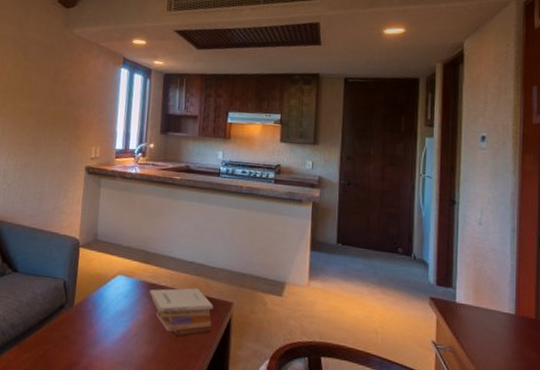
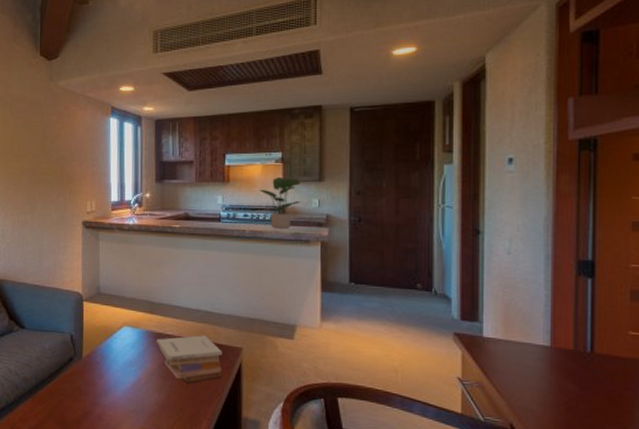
potted plant: none [258,138,297,189] -> present [260,177,301,230]

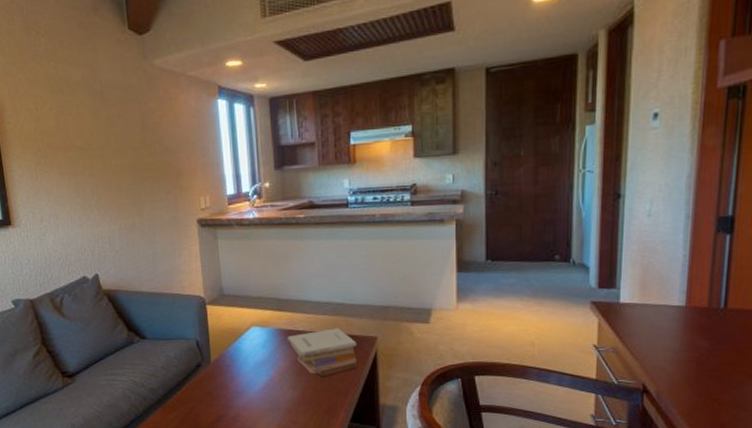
potted plant: present [260,177,301,230] -> none [389,153,433,211]

